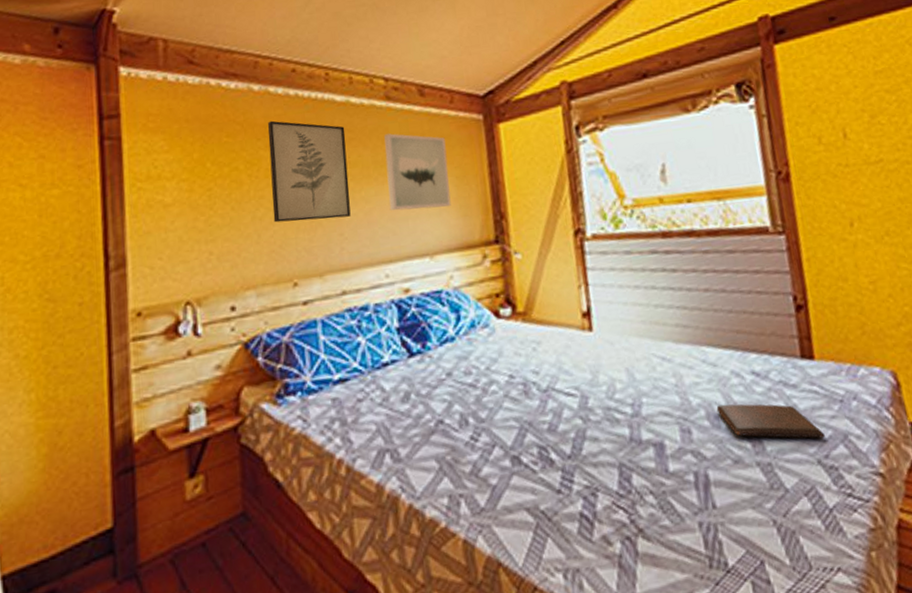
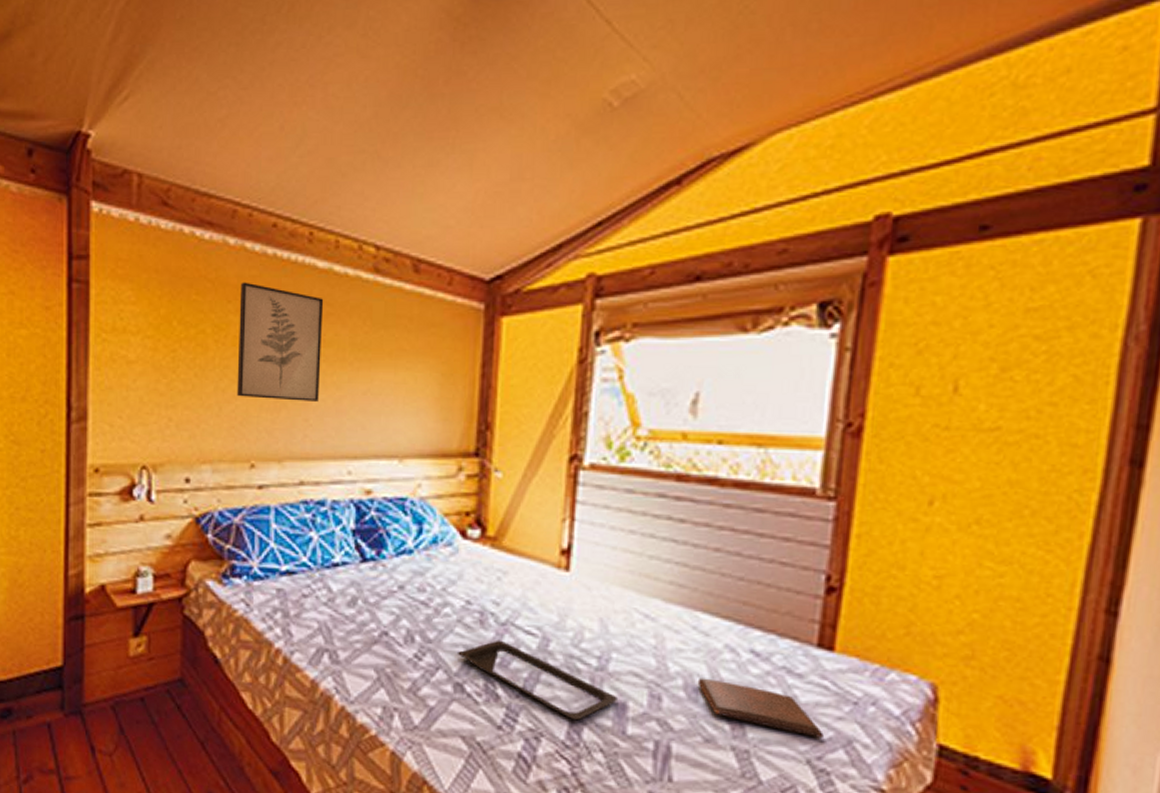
wall art: present [384,133,451,211] -> none [361,313,436,407]
serving tray: none [510,406,656,469] -> present [458,640,619,721]

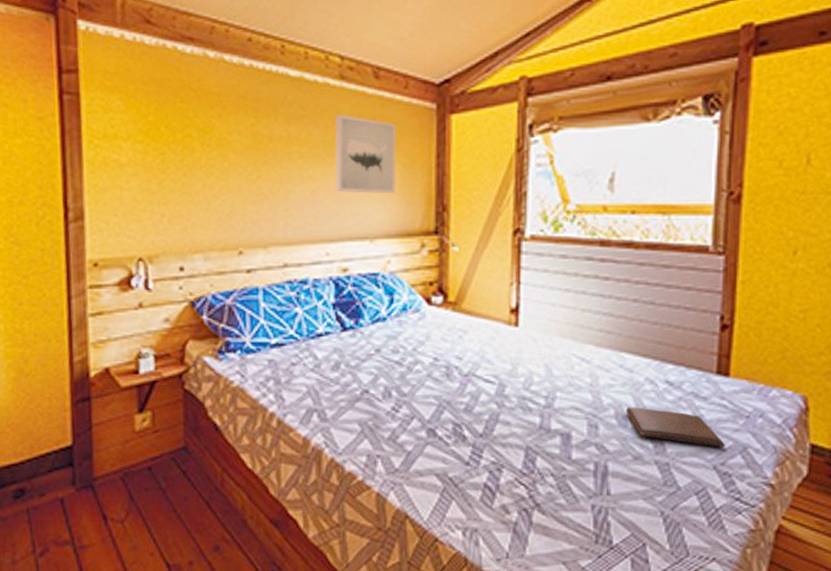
wall art: present [237,282,324,402] -> none [221,90,298,194]
wall art: none [361,313,436,407] -> present [335,114,396,194]
serving tray: present [458,640,619,721] -> none [429,389,564,452]

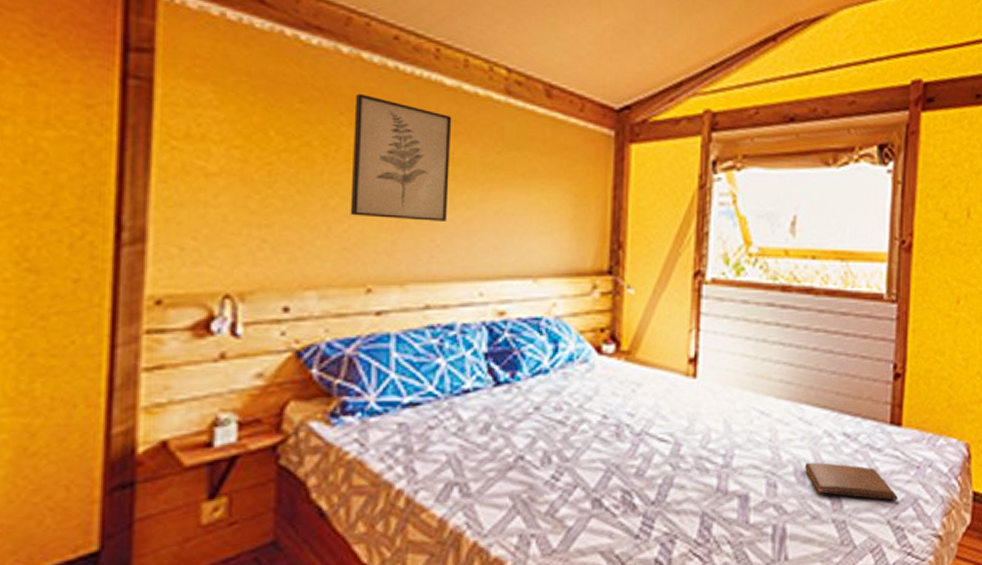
wall art: none [221,90,298,194] -> present [350,93,452,221]
wall art: present [335,114,396,194] -> none [493,133,568,228]

